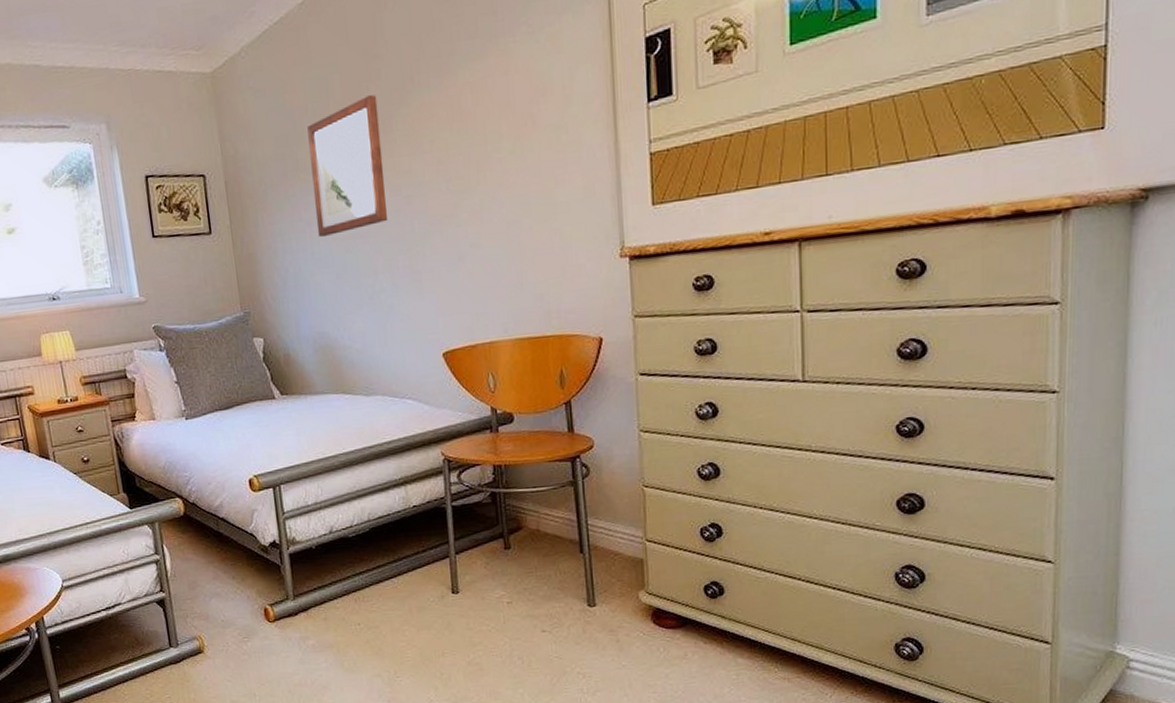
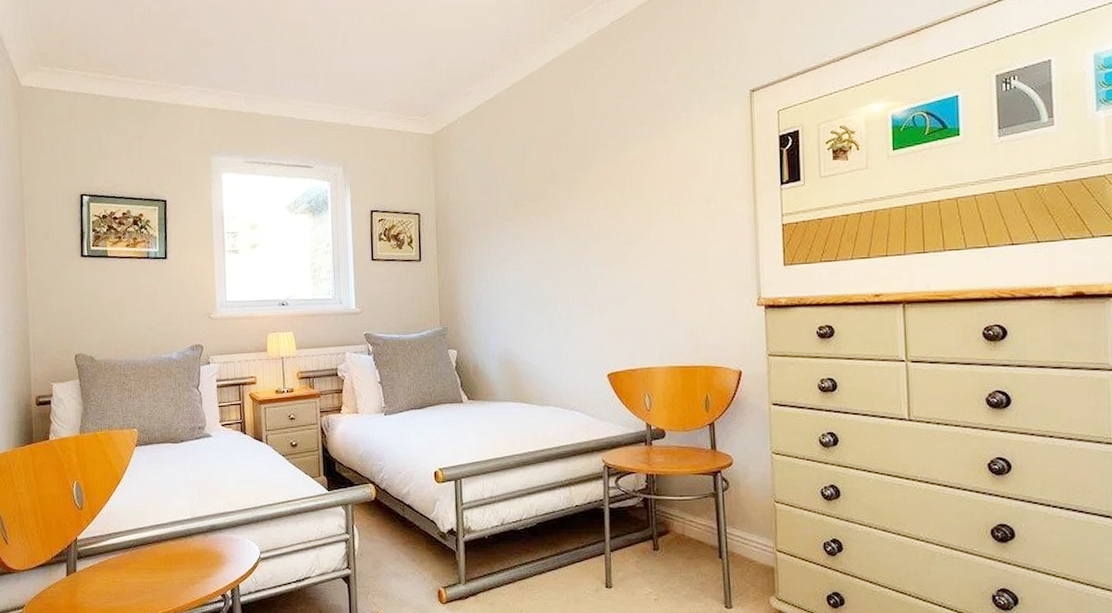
wall art: present [307,95,387,237] -> none [507,162,568,270]

